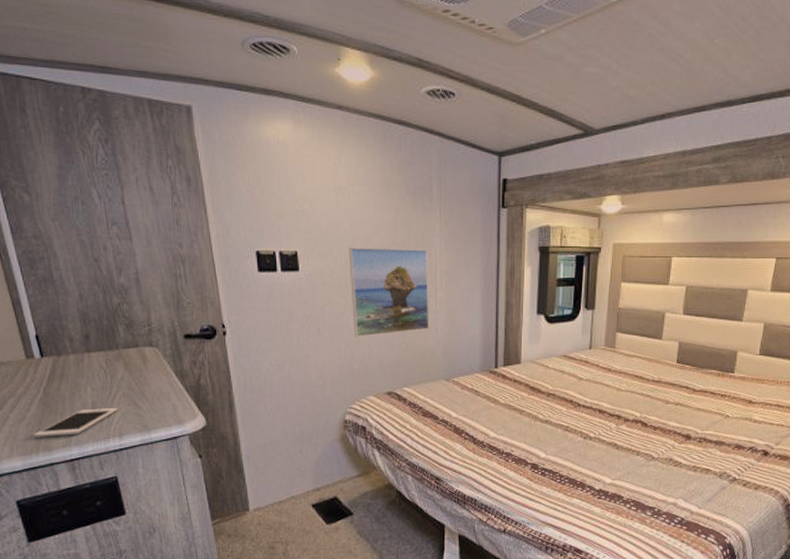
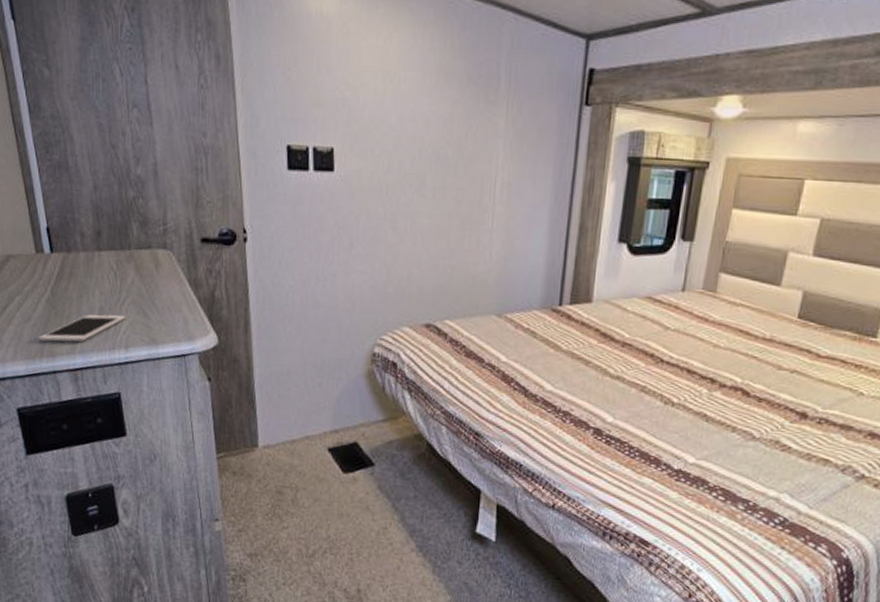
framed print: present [348,247,430,337] -> none [392,145,487,256]

